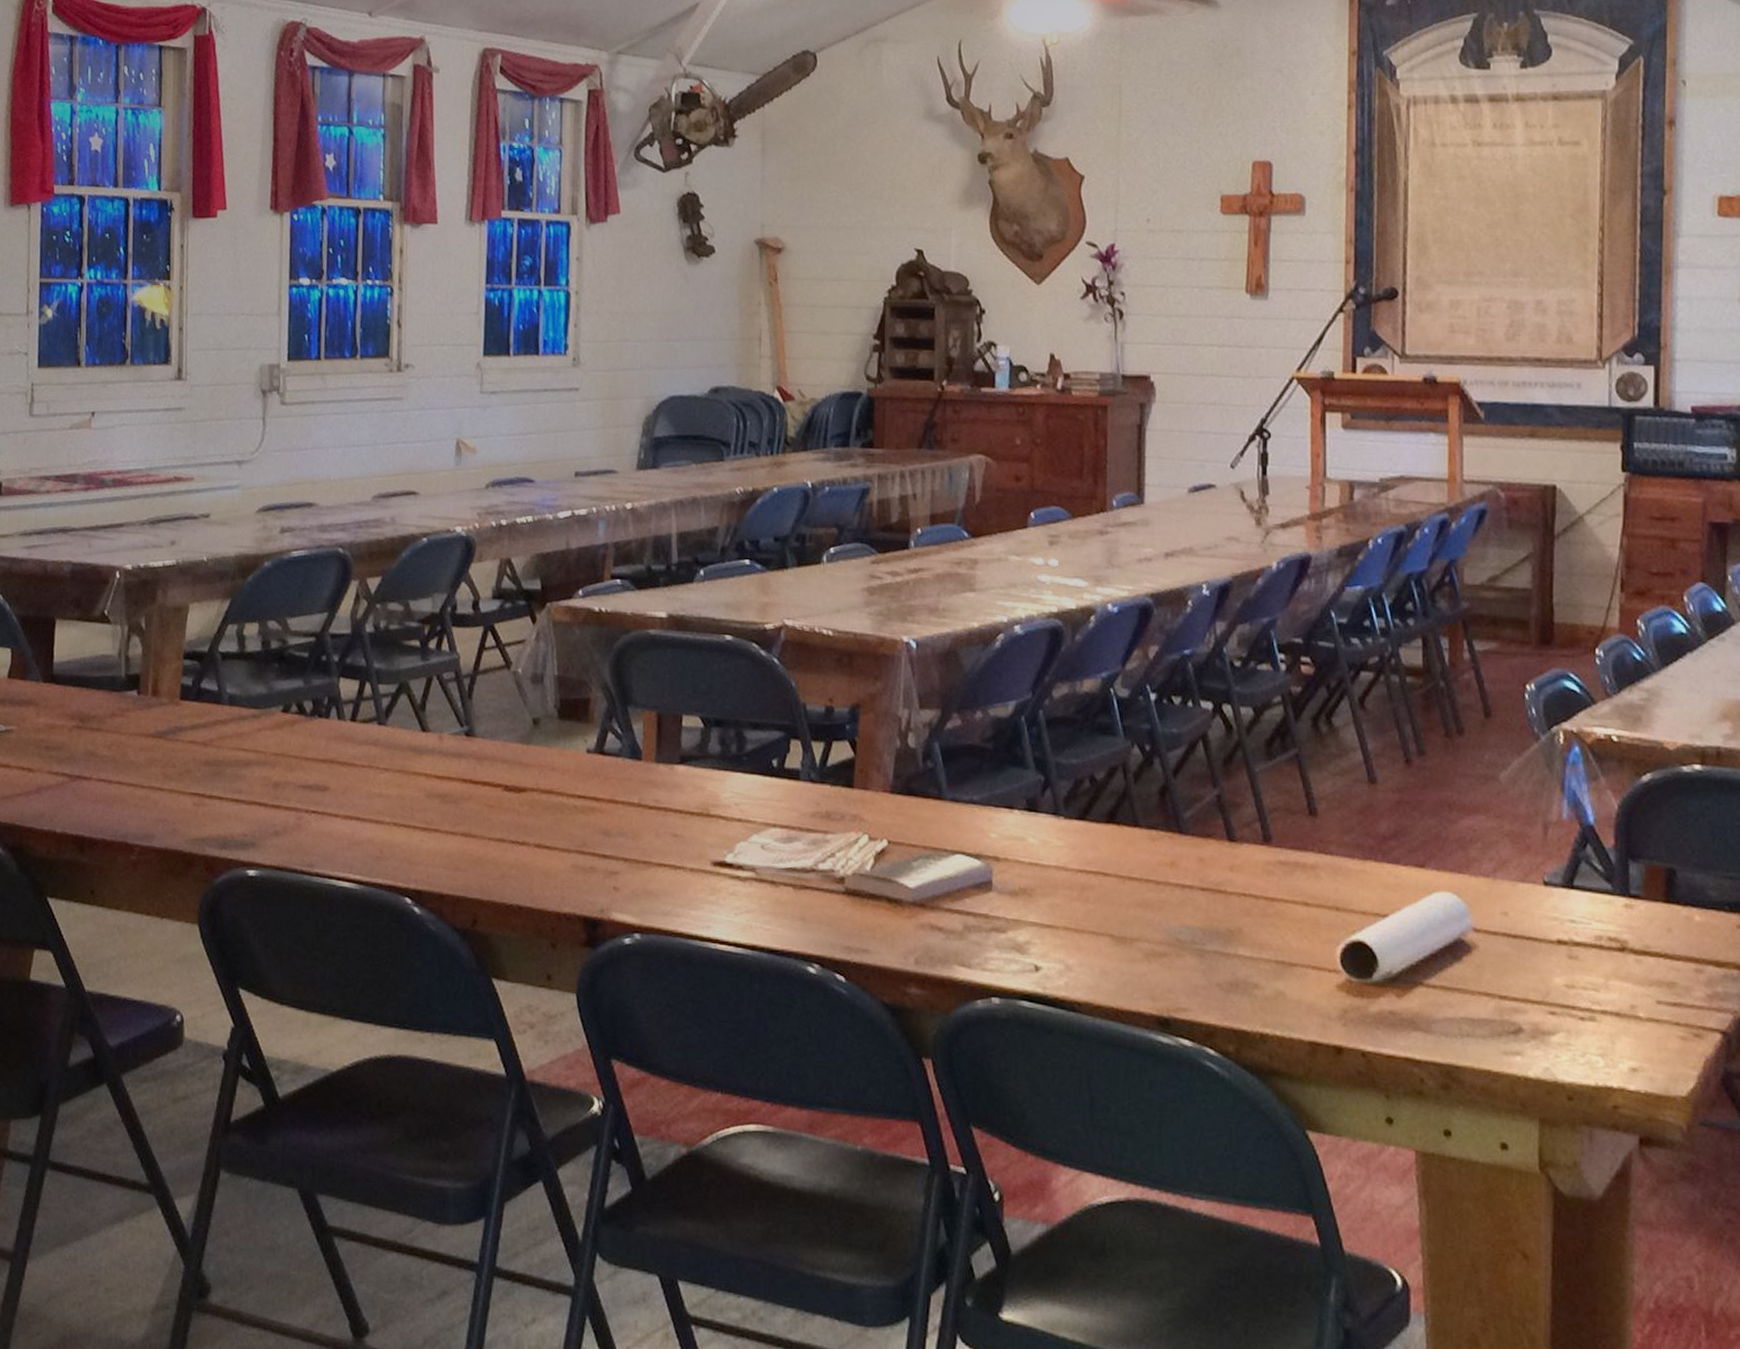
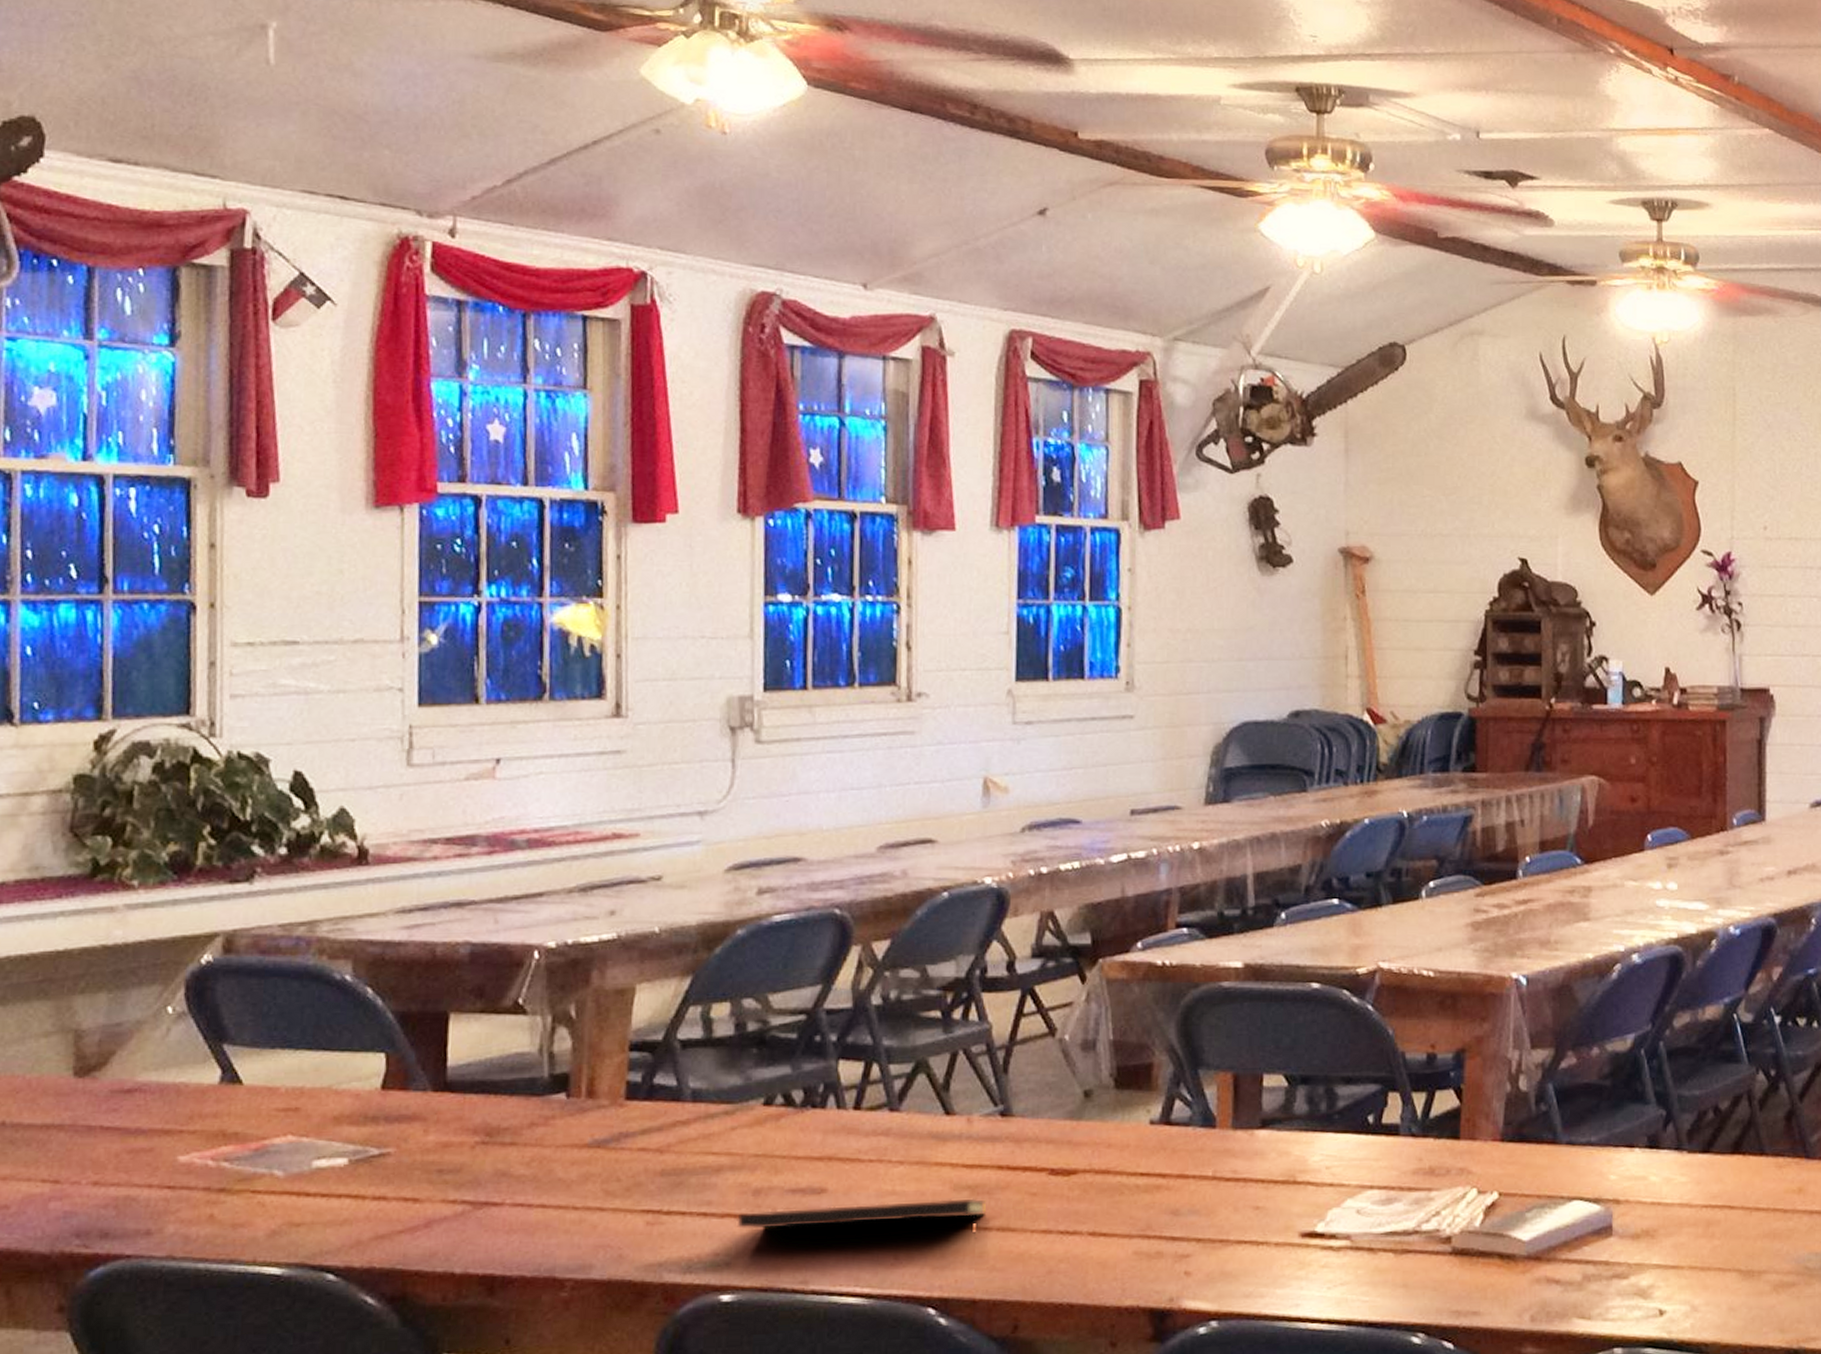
notepad: none [260,802,453,841] -> present [736,1198,986,1239]

